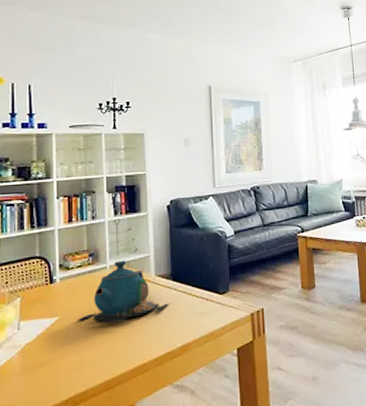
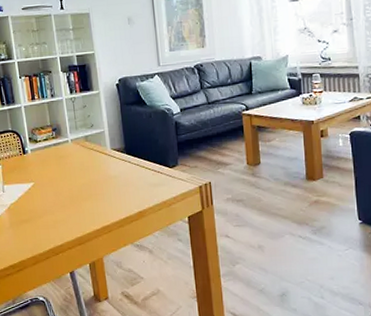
teapot: present [77,260,170,325] -> none [49,135,126,190]

